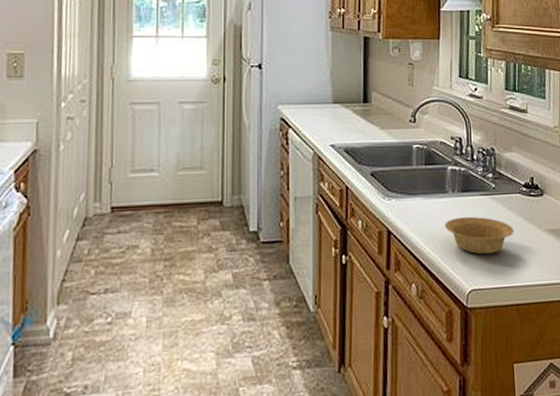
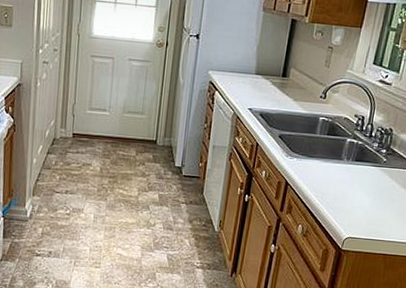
bowl: present [445,216,514,255] -> none [335,180,396,213]

